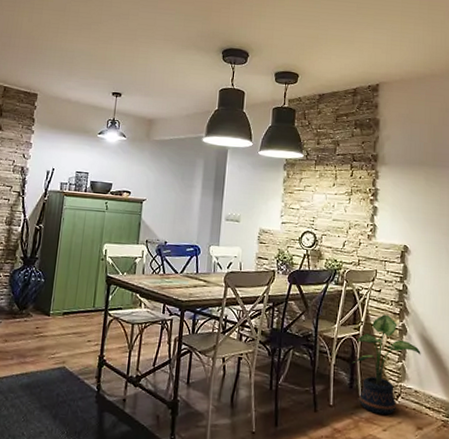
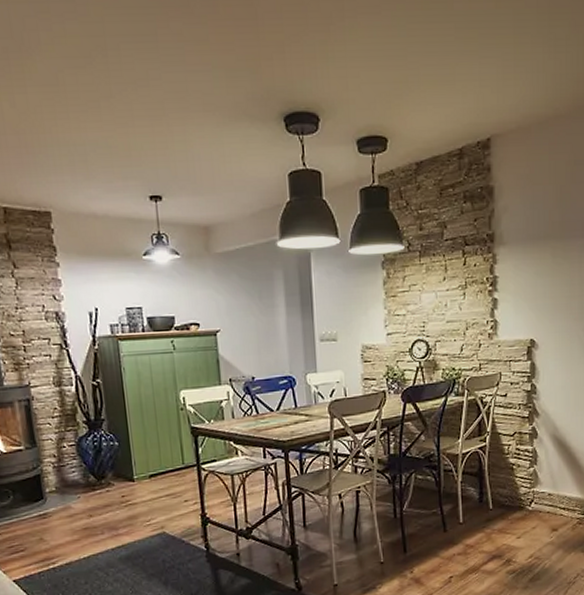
potted plant: present [351,314,421,415] -> none [479,420,554,523]

